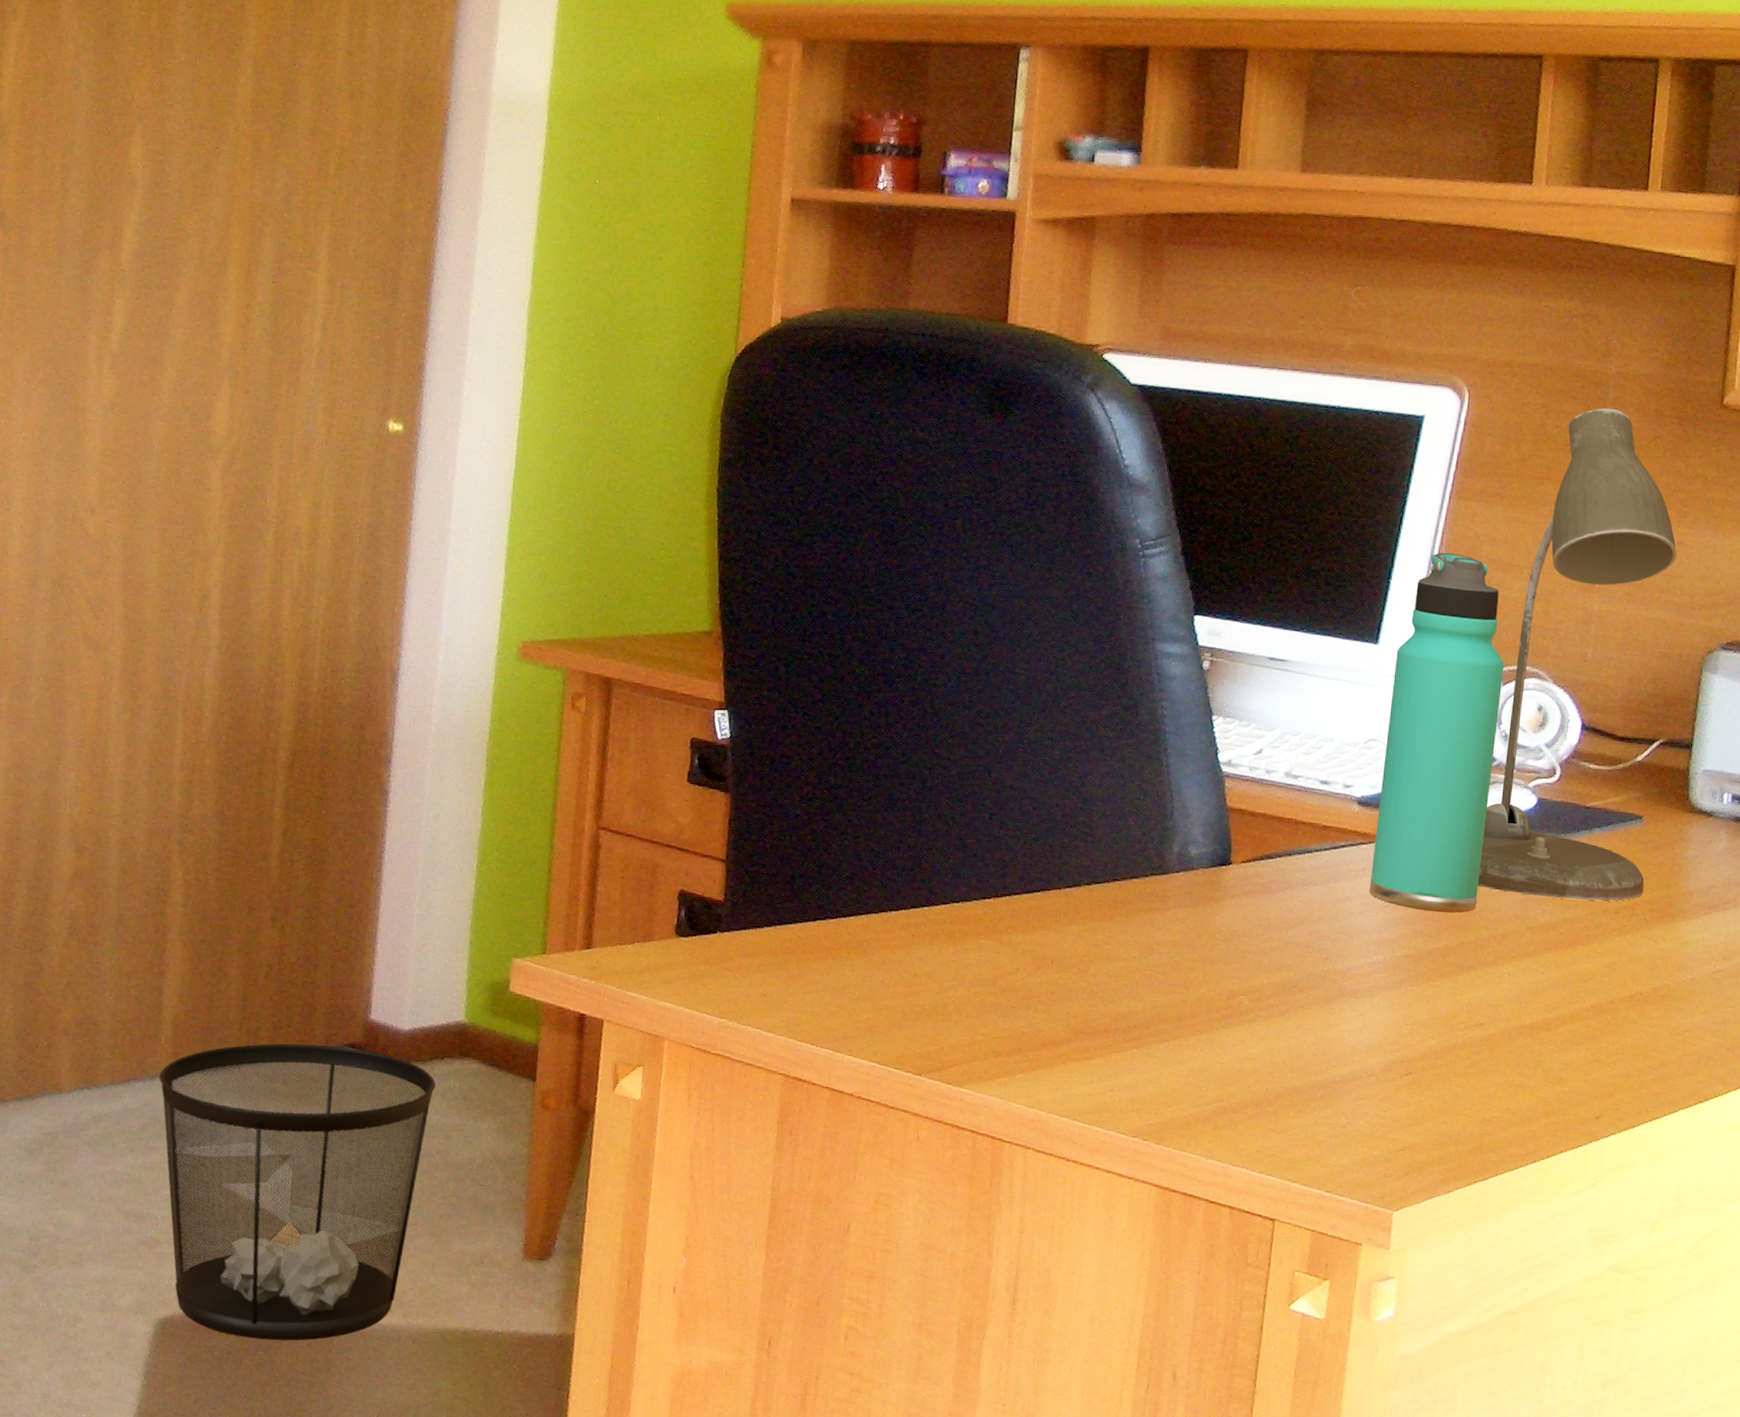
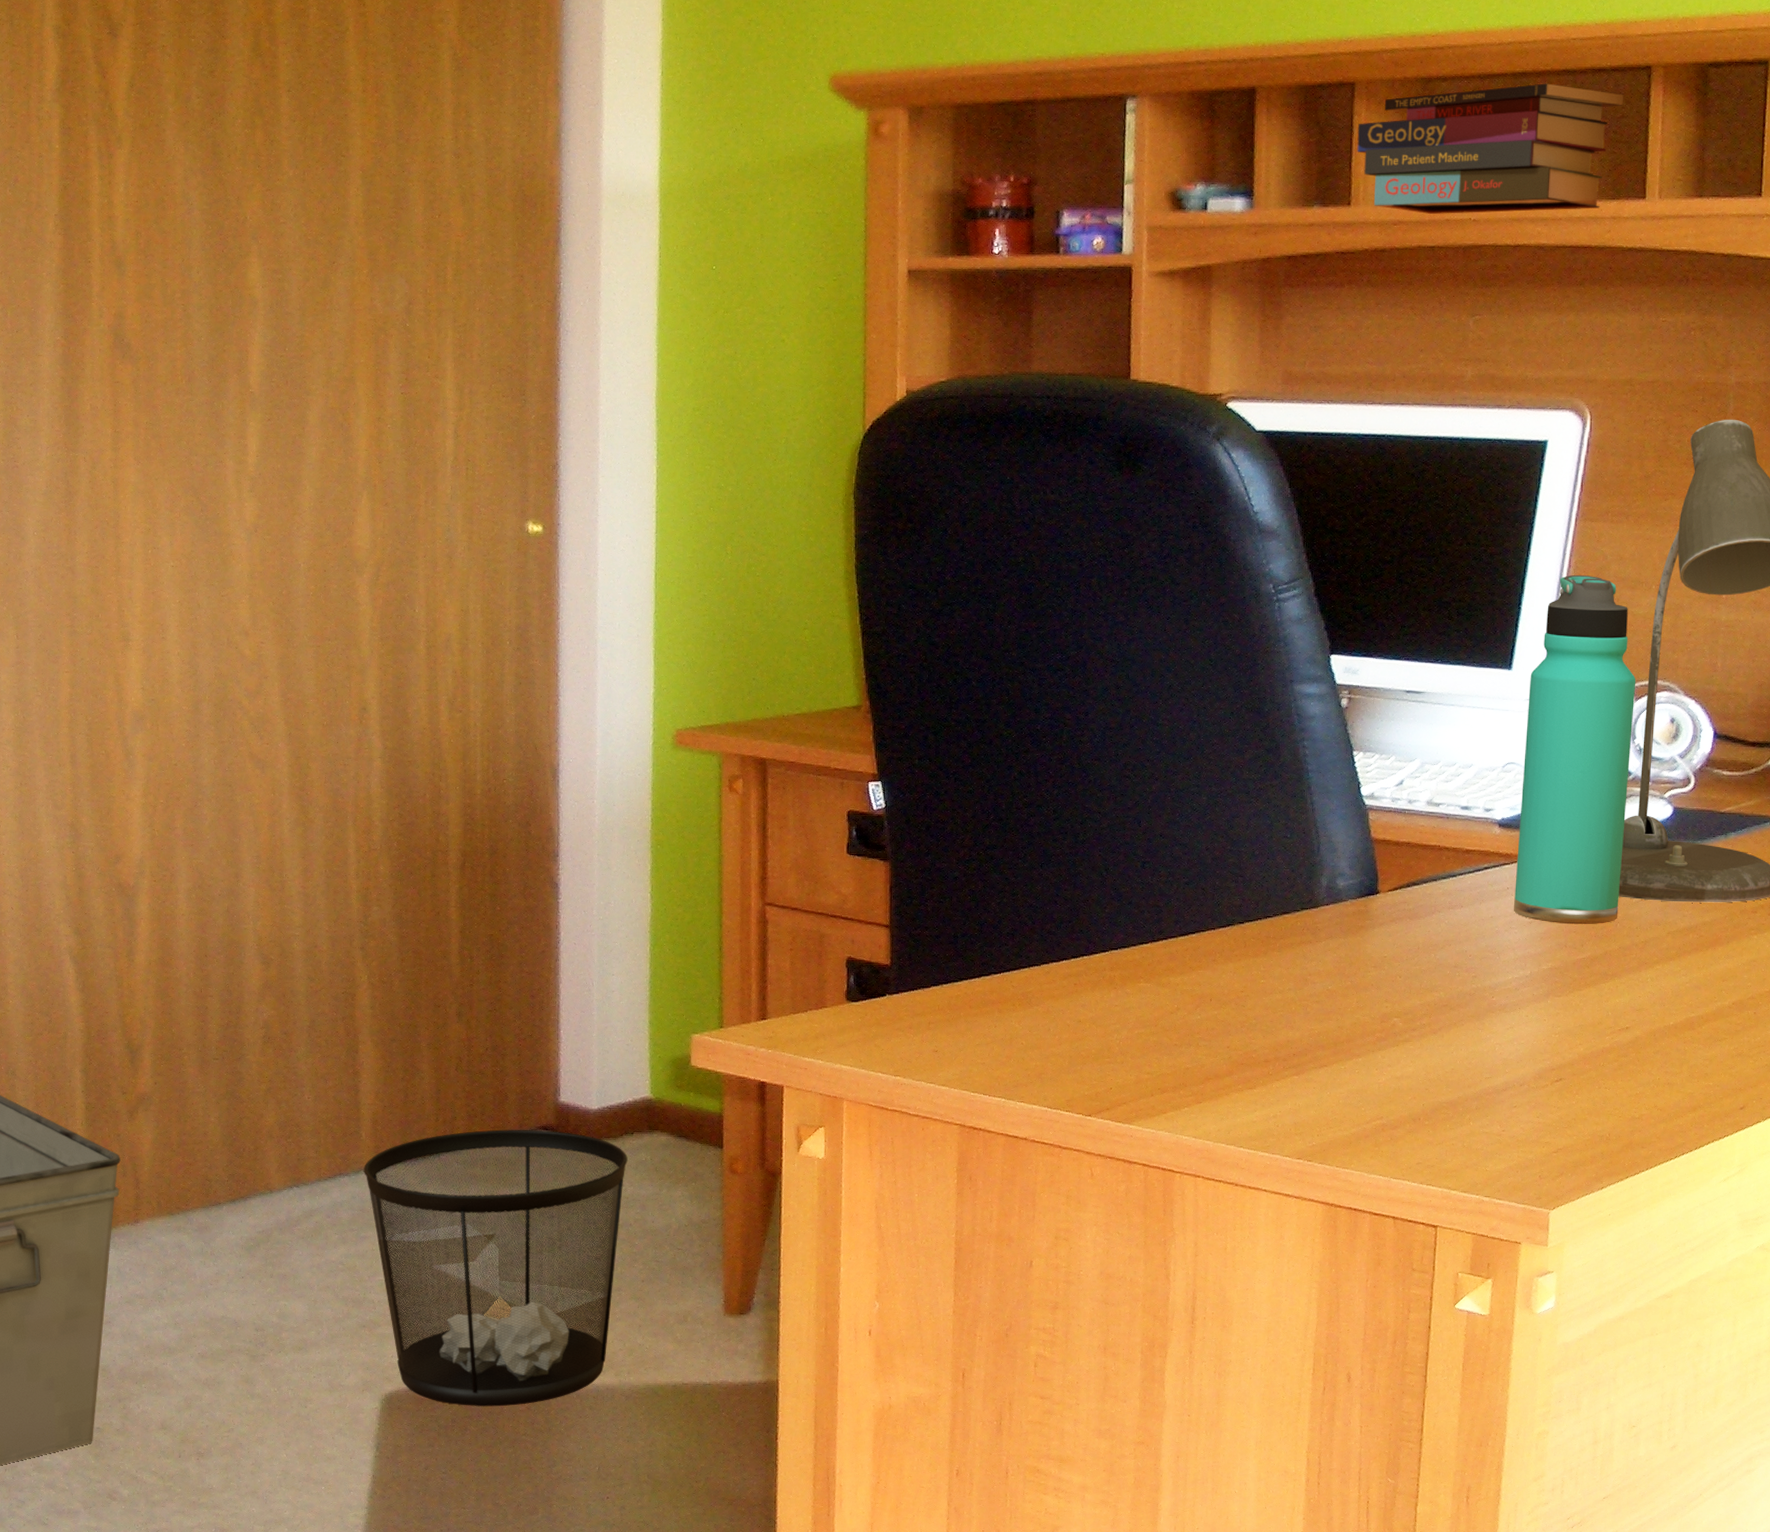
books: none [1247,64,1514,190] -> present [1357,83,1623,214]

